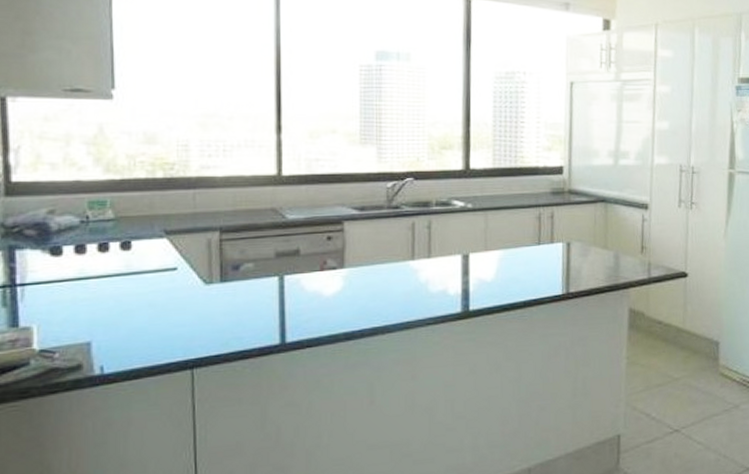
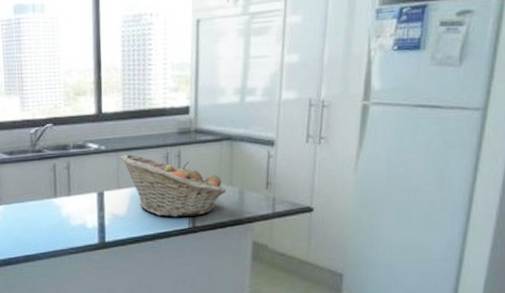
fruit basket: none [489,213,602,283] -> present [120,154,227,217]

